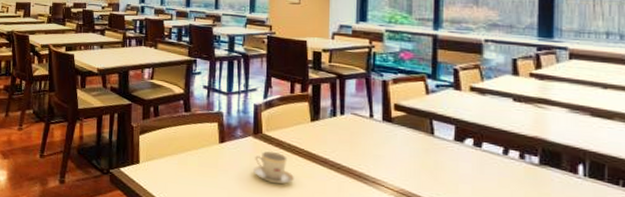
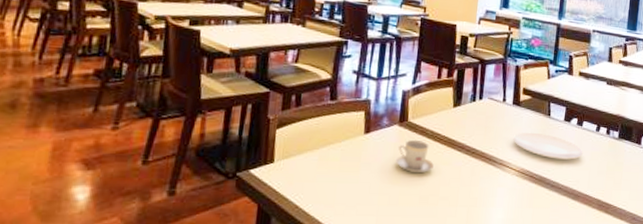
plate: none [386,150,486,185] -> present [513,132,583,160]

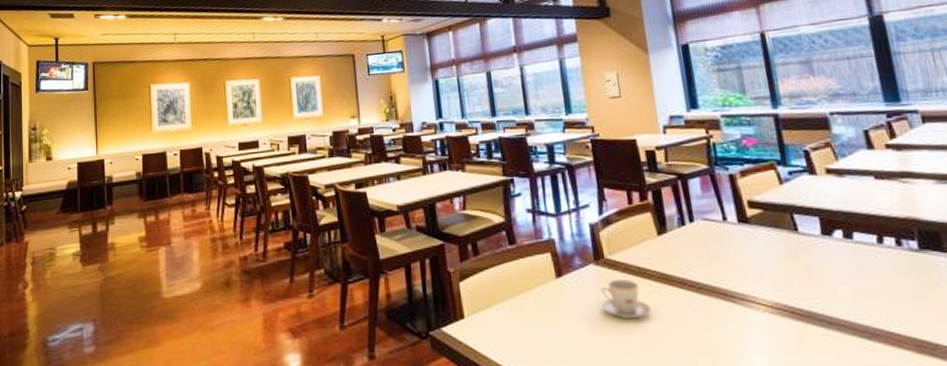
plate: present [513,132,583,160] -> none [750,254,866,287]

